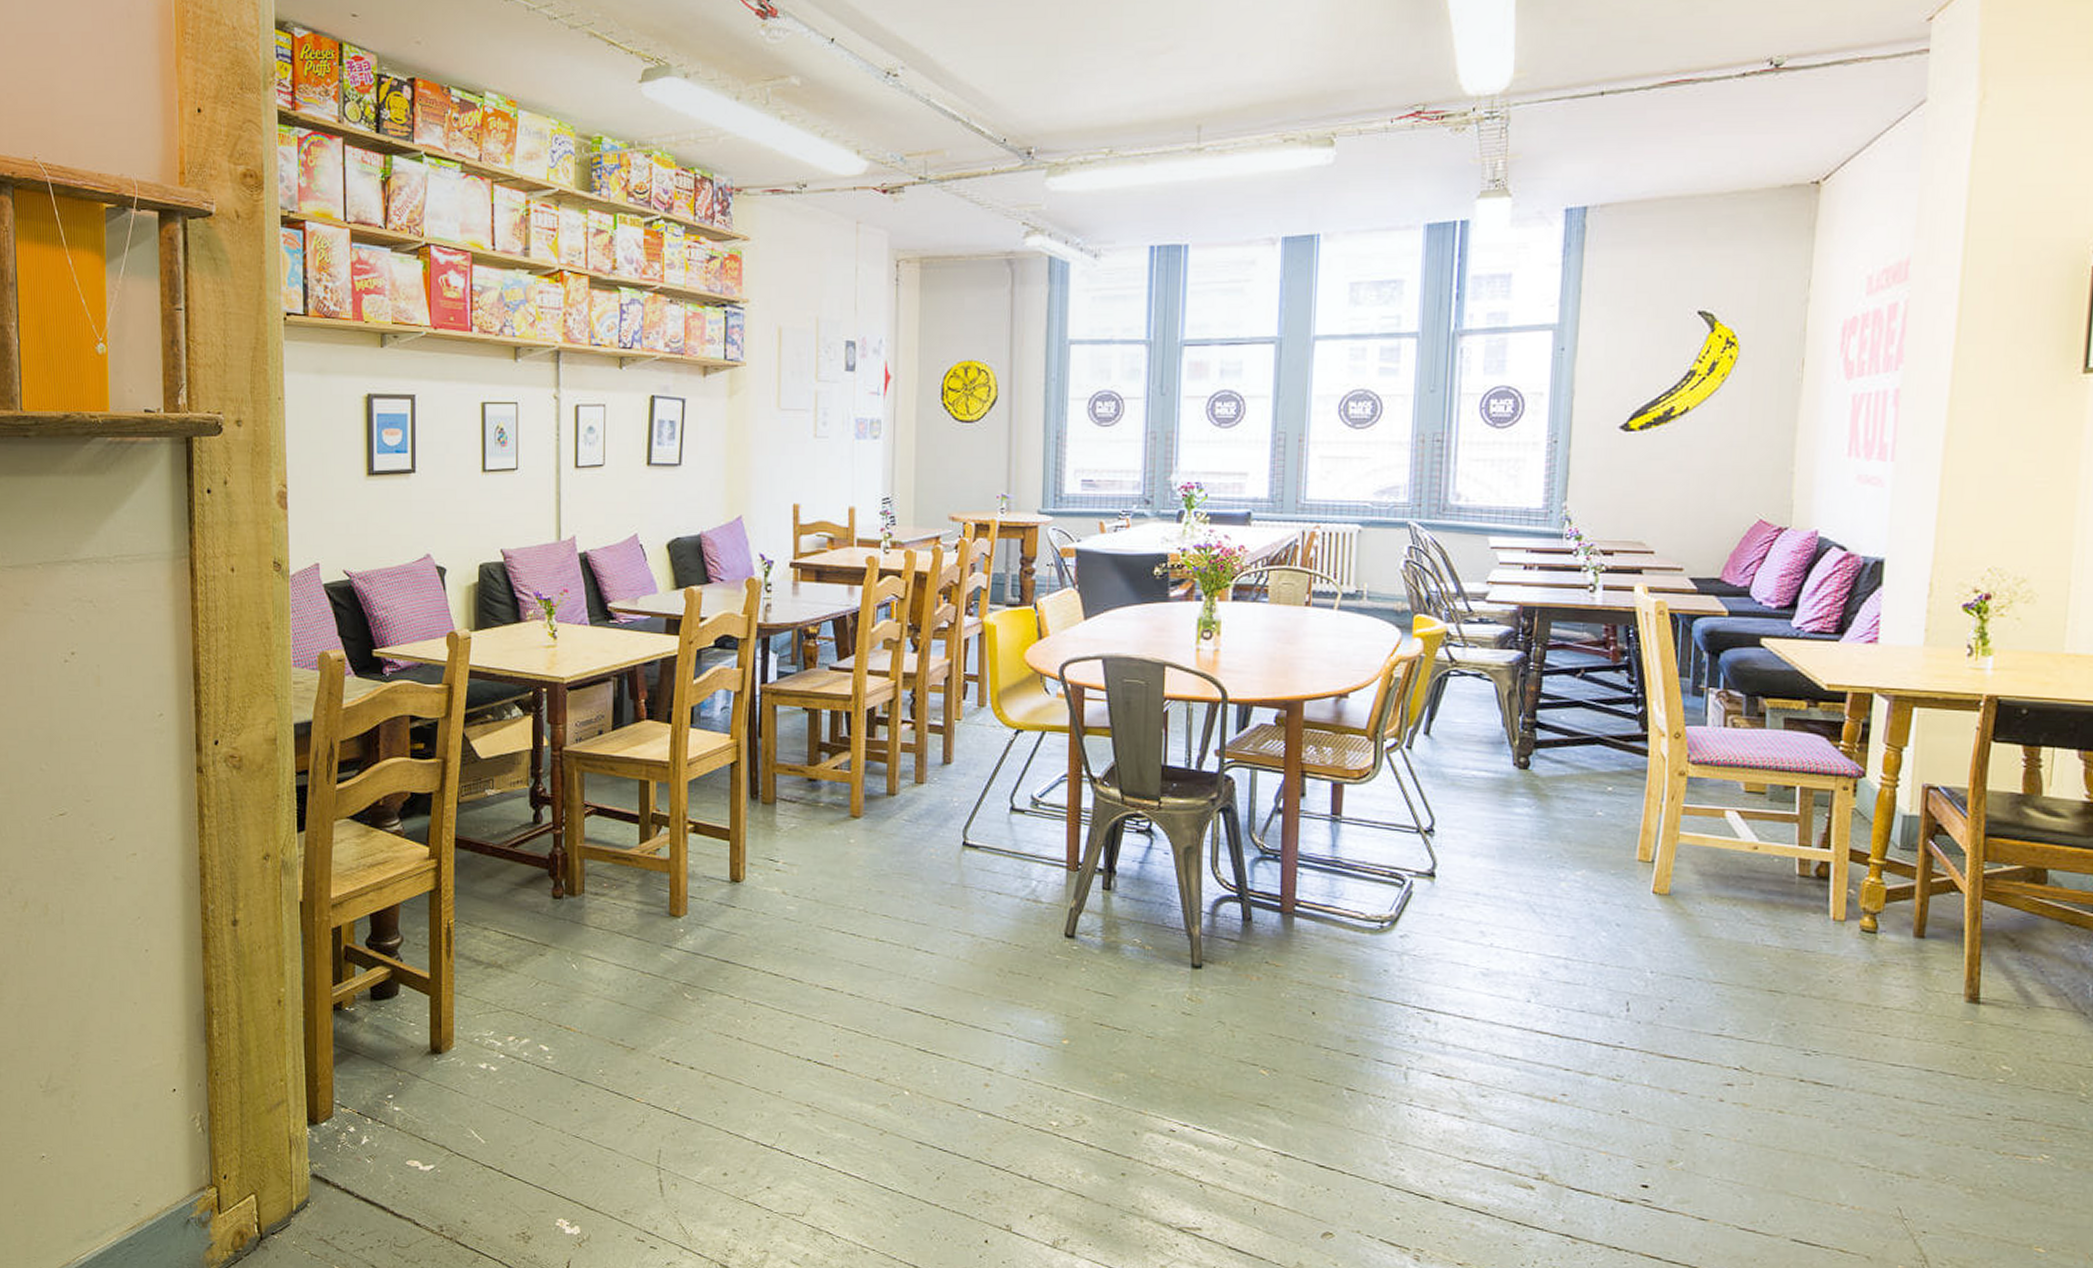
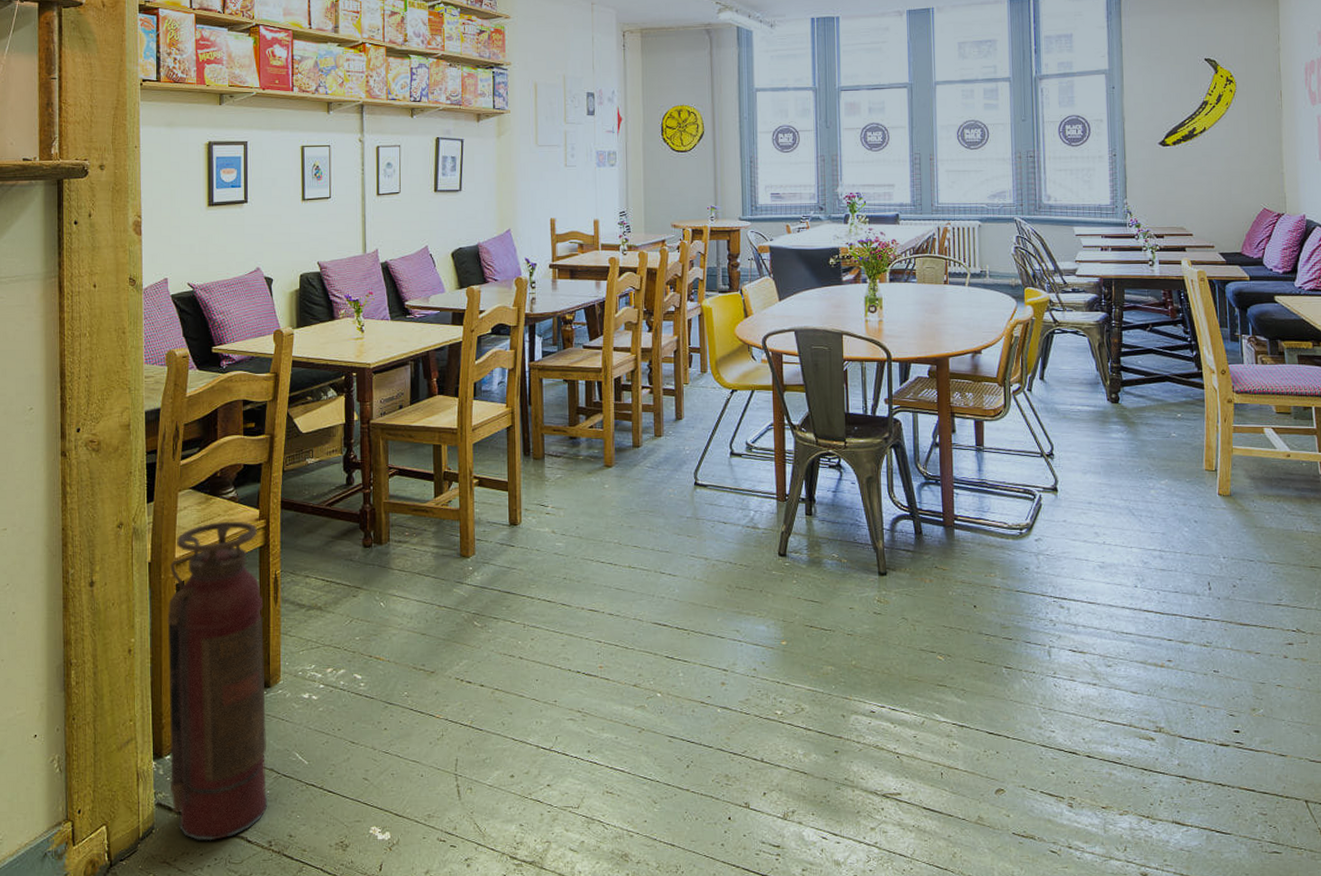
fire extinguisher: none [322,858,439,1221] -> present [167,521,268,841]

